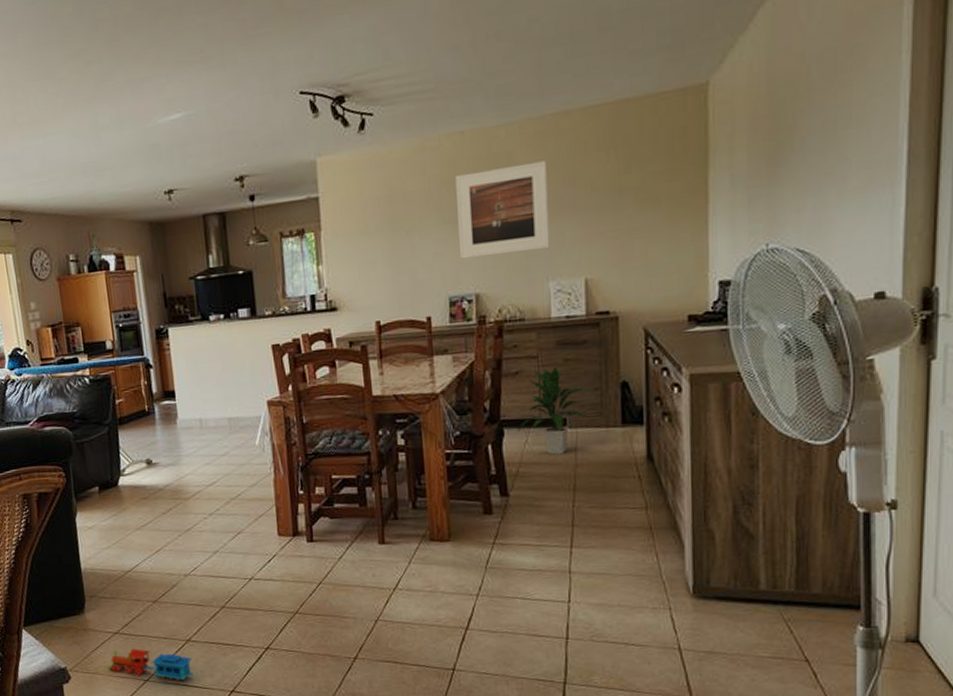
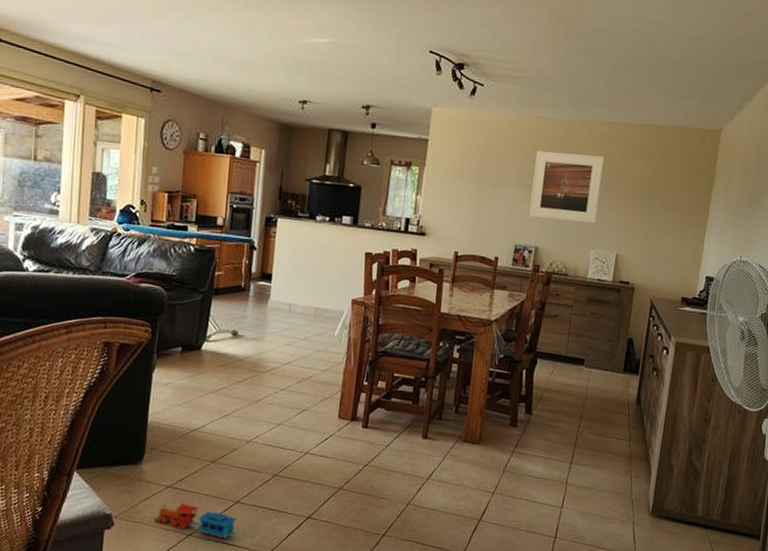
indoor plant: present [518,367,589,455] -> none [548,316,605,388]

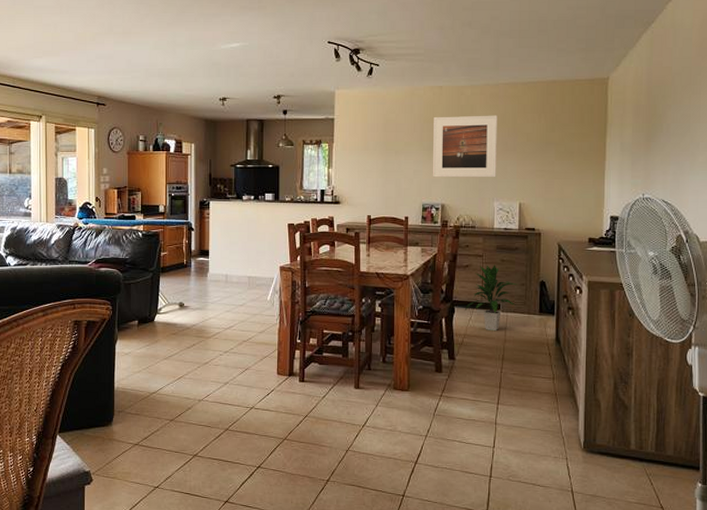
toy train: present [154,503,238,539] -> none [125,459,197,490]
indoor plant: none [548,316,605,388] -> present [465,265,517,332]

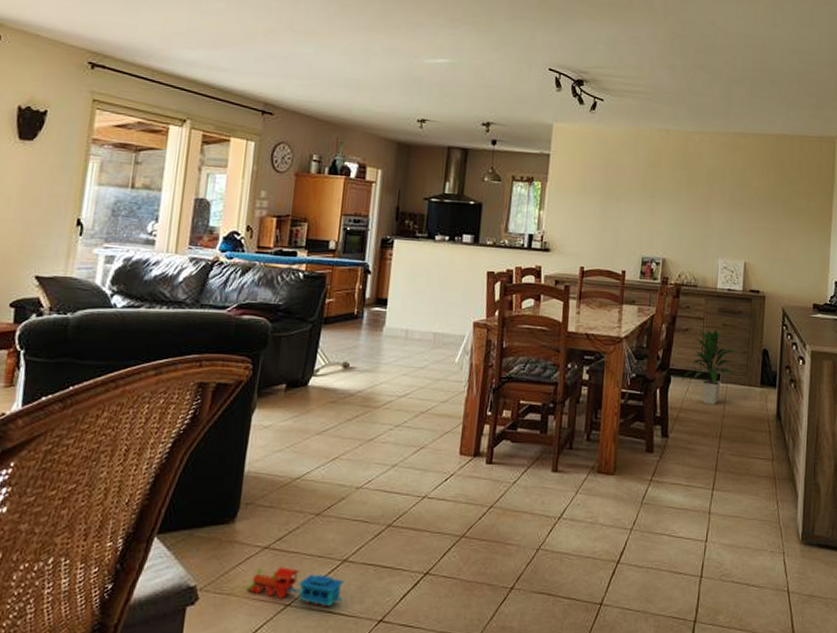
toy train: none [125,459,197,490] -> present [246,567,345,607]
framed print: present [433,115,497,178] -> none [655,161,726,233]

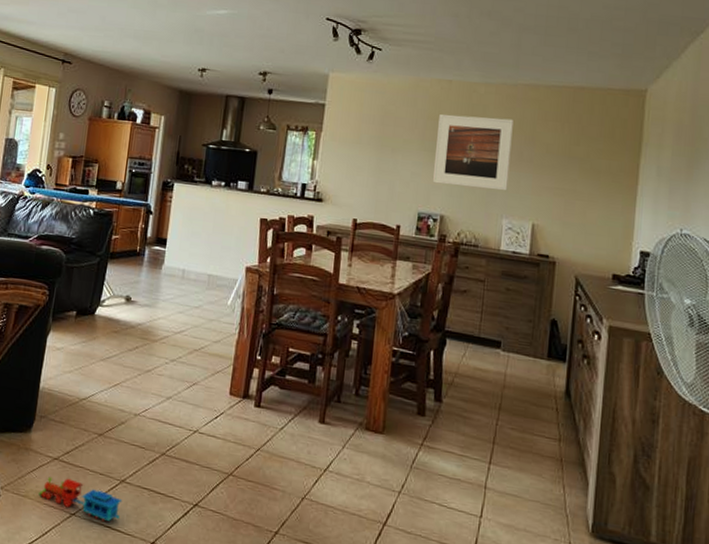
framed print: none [655,161,726,233] -> present [433,114,513,191]
indoor plant: present [682,329,739,405] -> none [459,292,523,374]

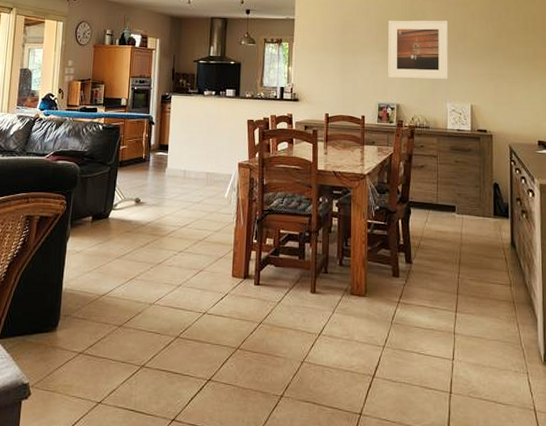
toy train: present [38,476,123,522] -> none [66,370,144,406]

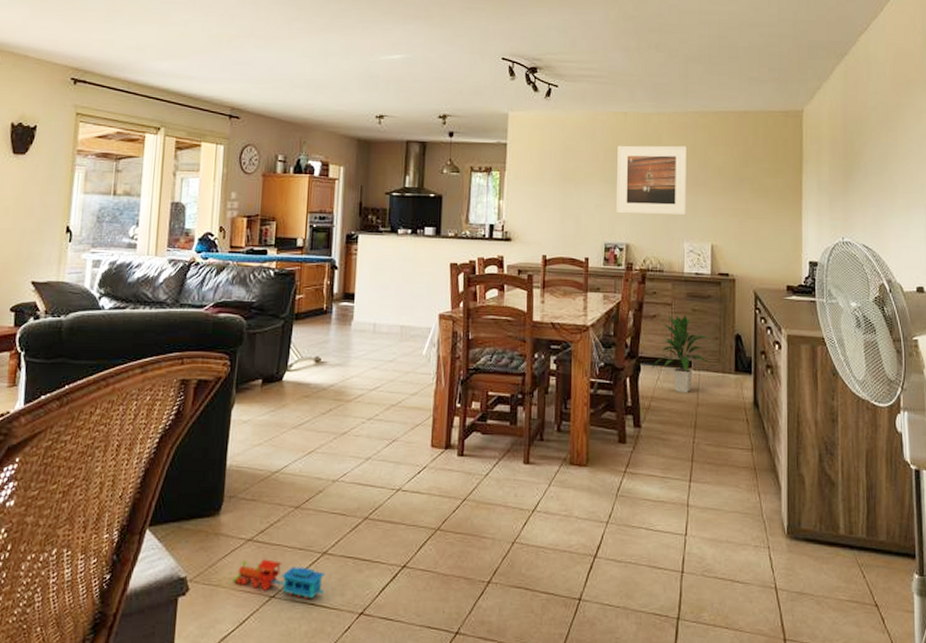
toy train: none [66,370,144,406] -> present [233,559,326,599]
indoor plant: none [421,165,471,234] -> present [652,315,710,394]

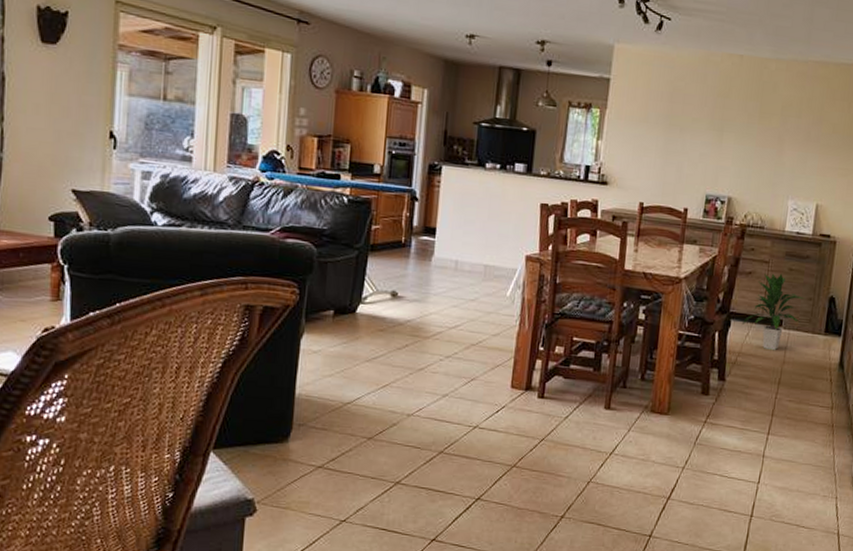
toy train: present [233,559,326,599] -> none [302,485,398,525]
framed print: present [617,145,687,216] -> none [722,91,803,172]

